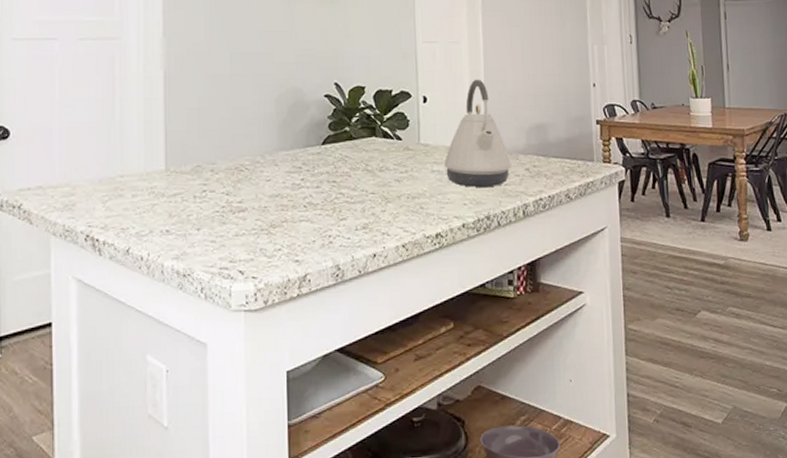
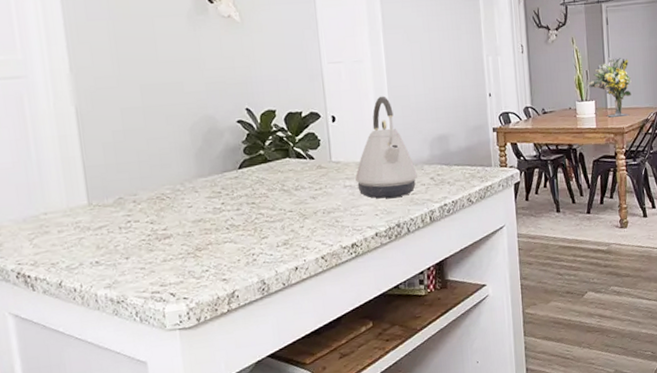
bouquet: none [703,53,753,117] -> present [587,57,632,117]

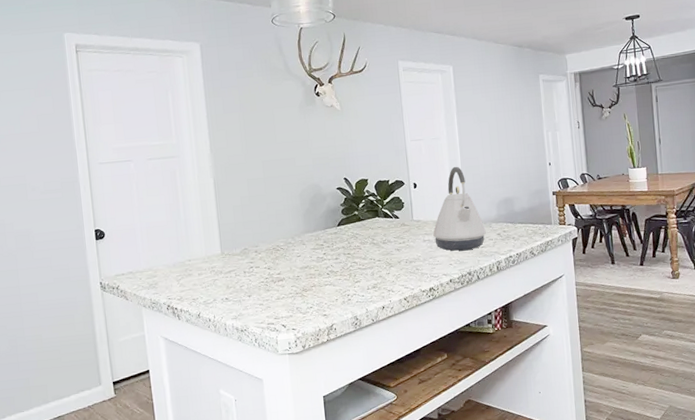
bouquet: present [587,57,632,117] -> none [639,129,681,182]

